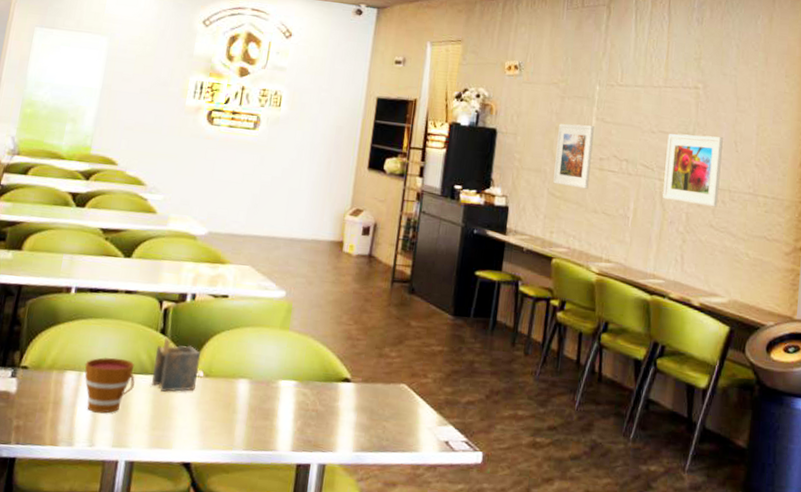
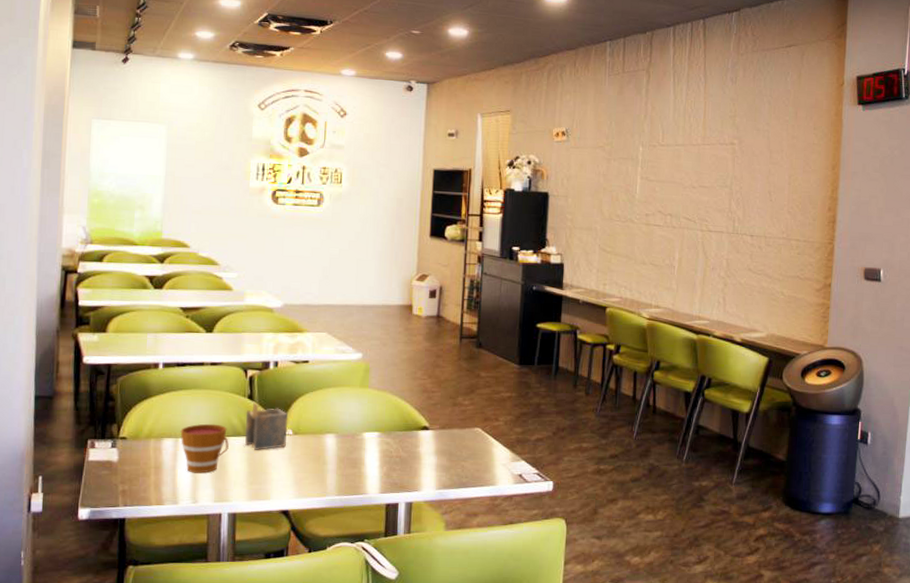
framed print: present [553,123,594,189] -> none [604,184,640,243]
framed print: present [662,133,723,207] -> none [705,187,758,253]

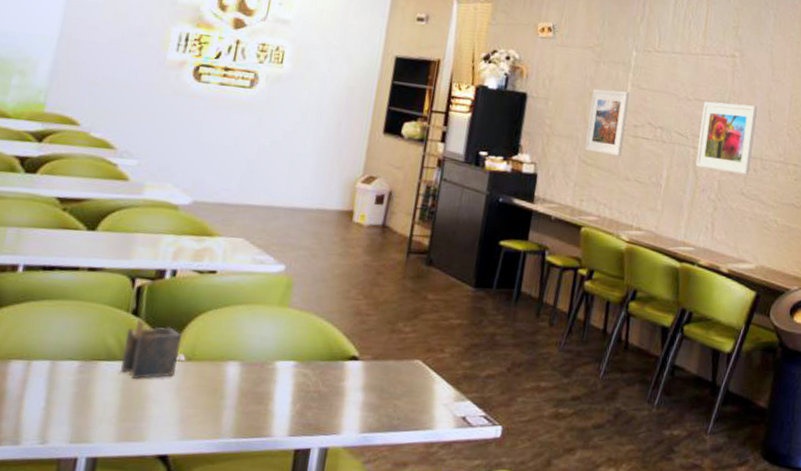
cup: present [180,423,229,473] -> none [35,343,100,406]
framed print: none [604,184,640,243] -> present [585,89,630,156]
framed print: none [705,187,758,253] -> present [696,101,758,175]

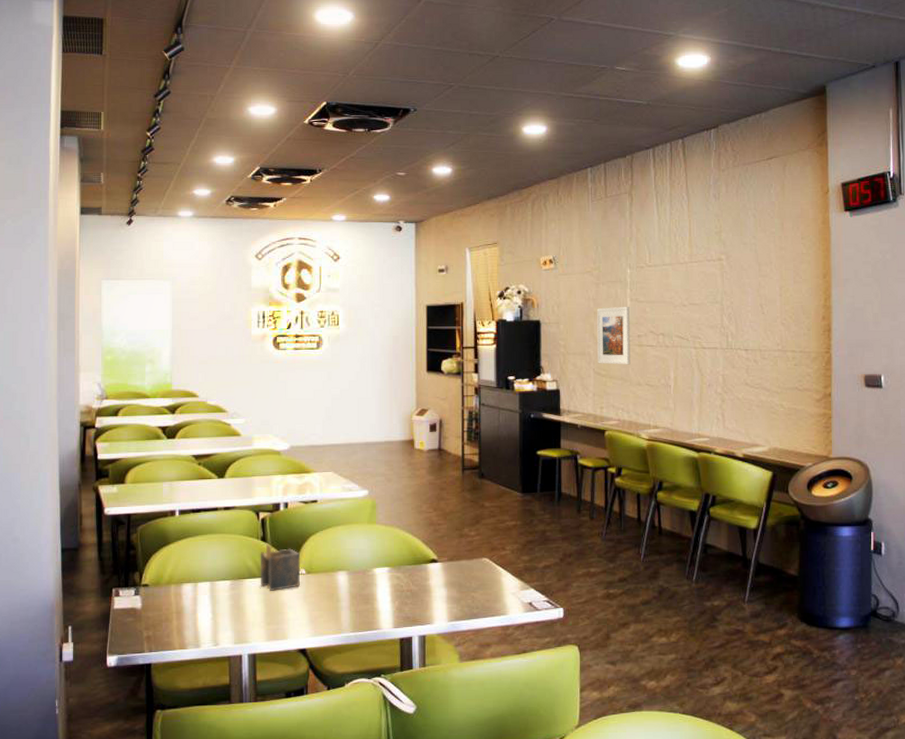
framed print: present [696,101,758,175] -> none [698,302,751,367]

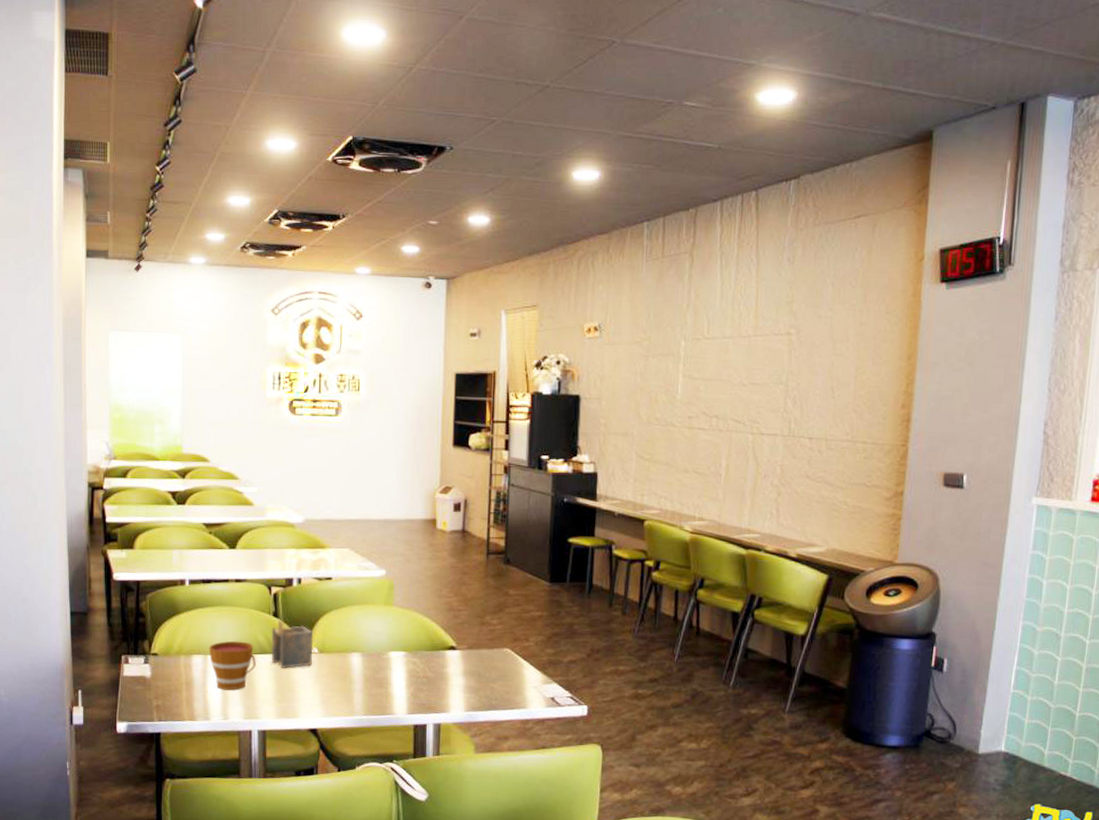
cup: none [198,567,245,616] -> present [208,641,256,690]
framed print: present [597,306,631,365] -> none [641,383,681,449]

